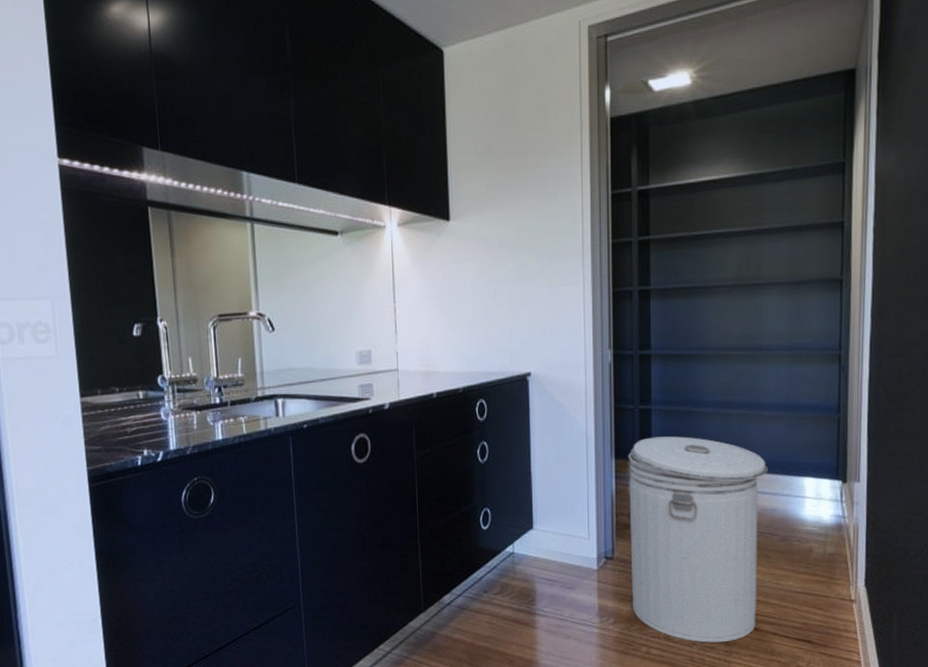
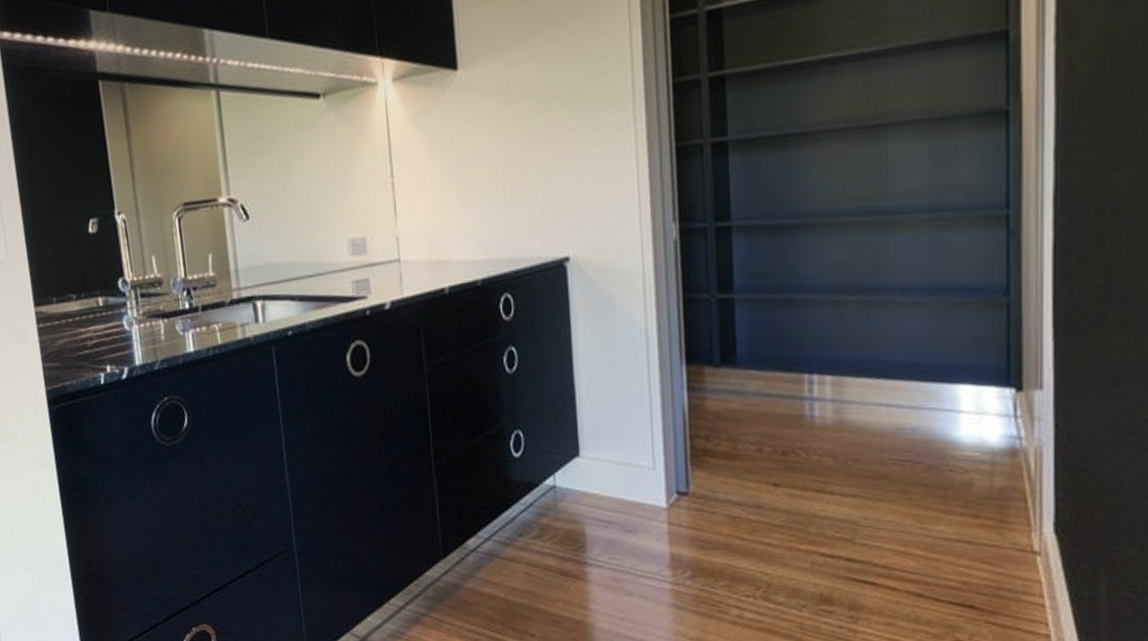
can: present [628,436,768,643] -> none [704,333,903,605]

